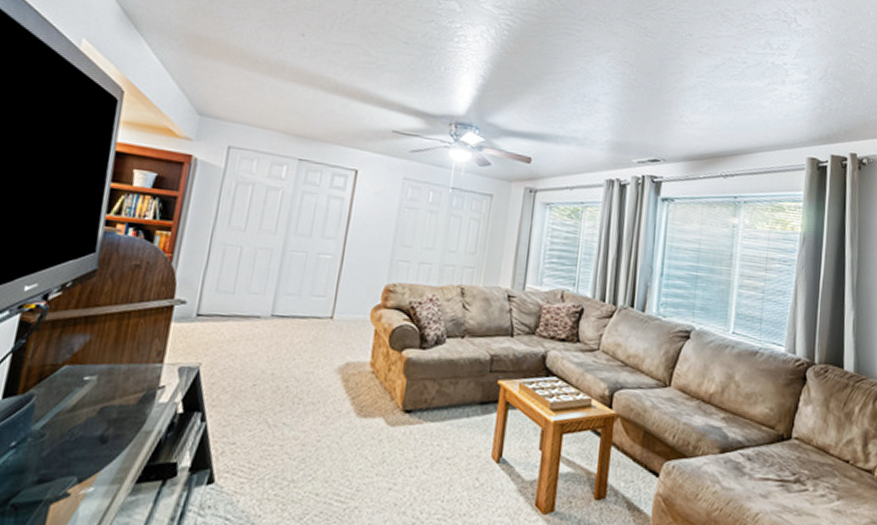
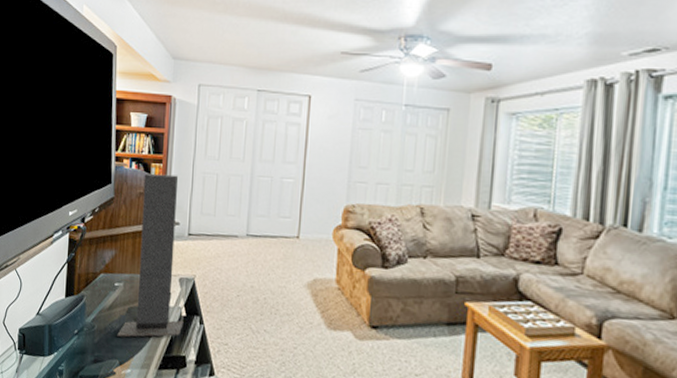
speaker: none [79,241,191,446] -> present [117,173,184,338]

